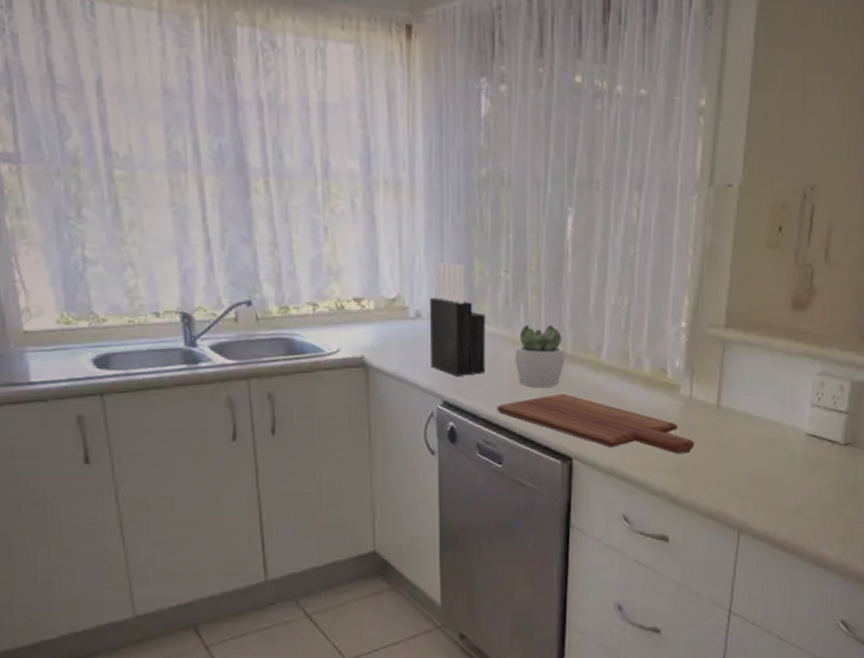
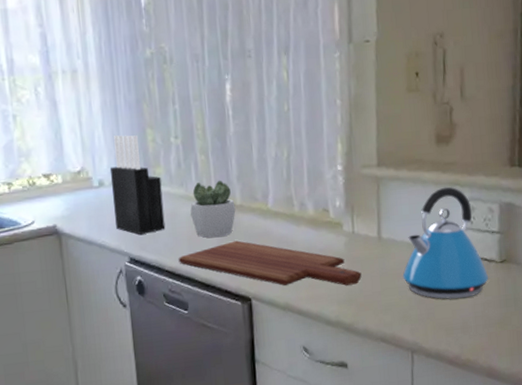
kettle: none [738,357,830,480] -> present [402,186,489,300]

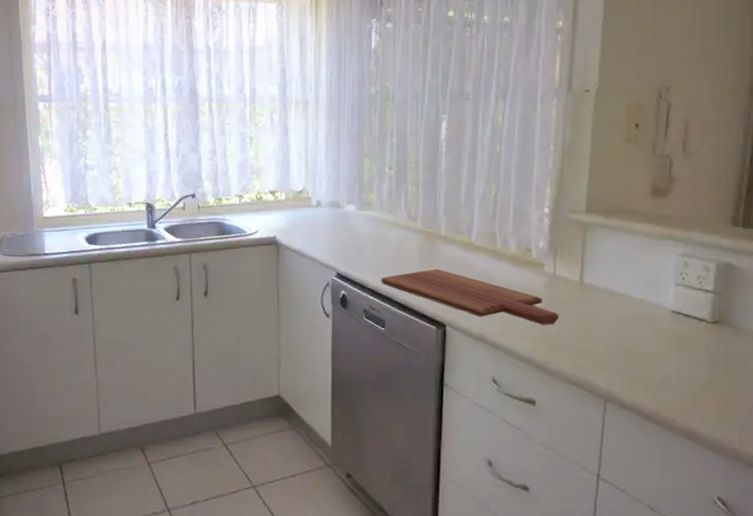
knife block: present [109,135,166,235] -> none [327,162,373,254]
succulent plant: present [190,180,236,238] -> none [397,211,440,264]
kettle: present [402,186,489,300] -> none [602,240,698,354]

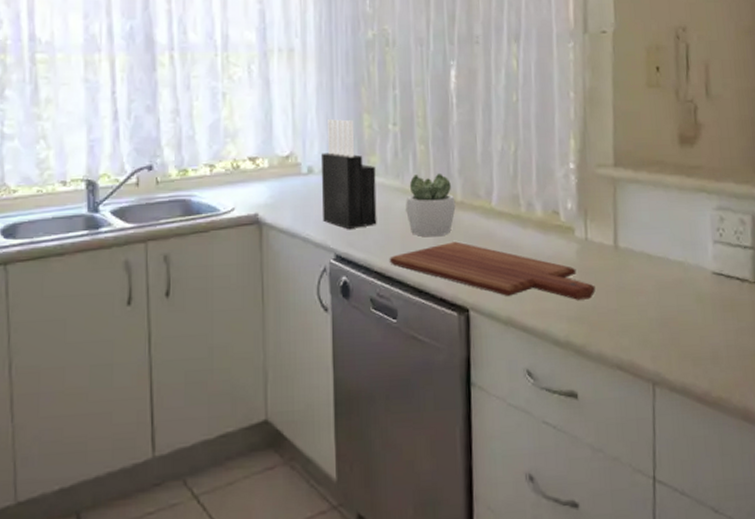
knife block: none [327,162,373,254] -> present [320,119,377,230]
succulent plant: none [397,211,440,264] -> present [406,173,456,237]

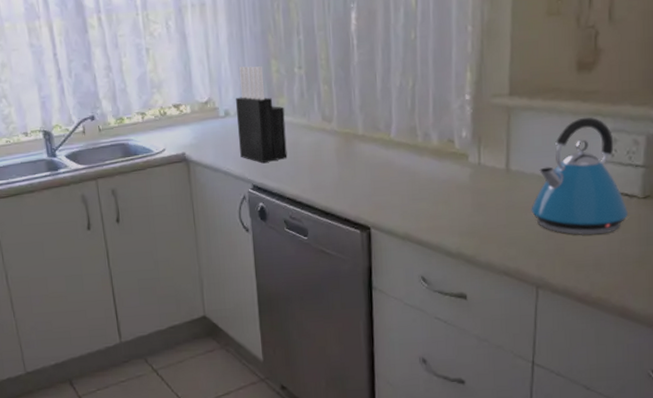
cutting board: present [389,241,596,300] -> none [299,170,486,218]
succulent plant: present [406,173,456,237] -> none [312,110,358,167]
kettle: none [642,192,742,324] -> present [531,116,629,236]

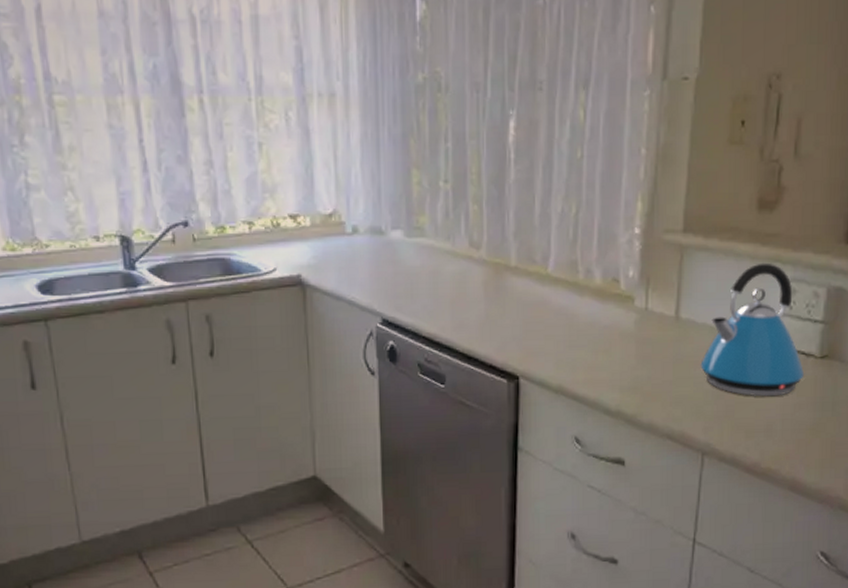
knife block: present [235,66,288,164] -> none [366,175,426,294]

